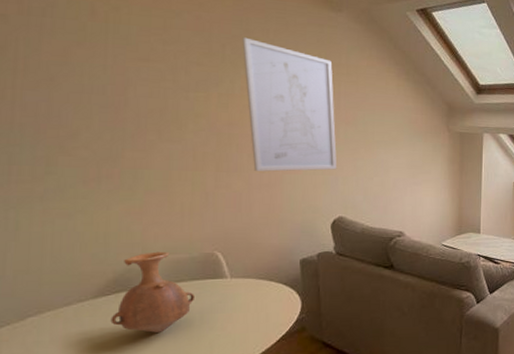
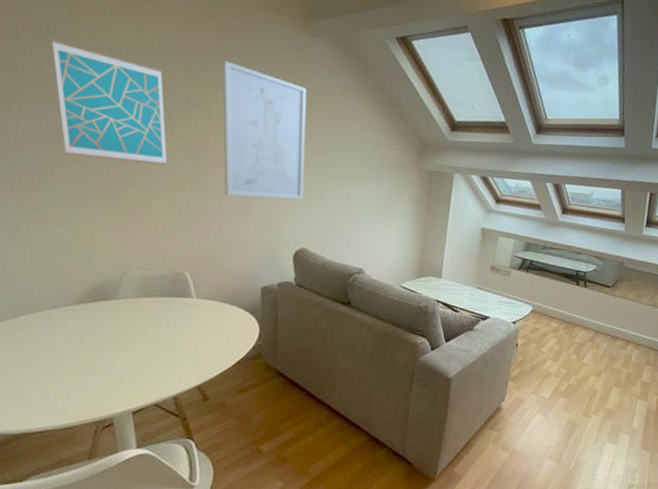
wall art: none [48,22,189,146] -> present [51,39,168,166]
vase: present [110,251,194,333] -> none [89,266,163,343]

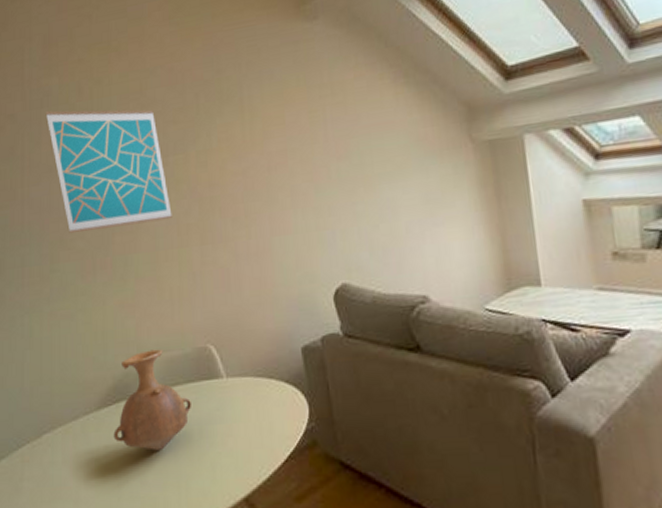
vase: none [89,266,163,343] -> present [113,349,191,451]
wall art: present [222,60,307,201] -> none [215,78,333,238]

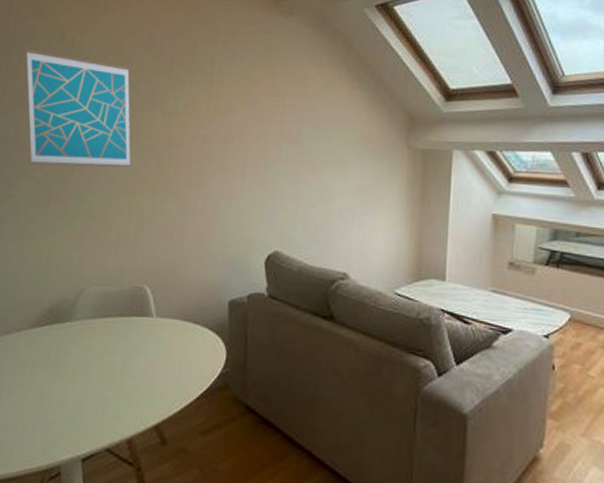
vase: present [113,349,191,451] -> none [42,281,120,373]

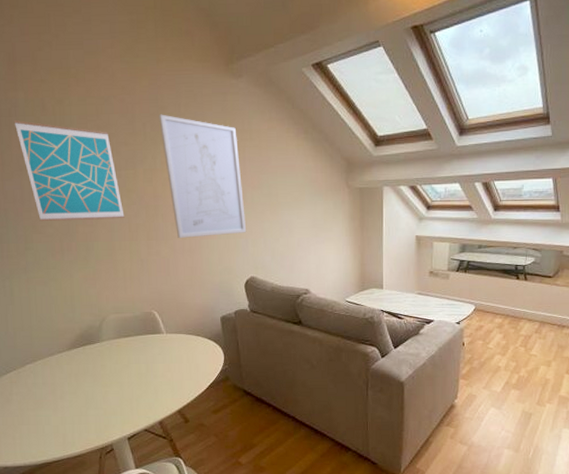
wall art: none [189,51,279,197] -> present [159,114,247,238]

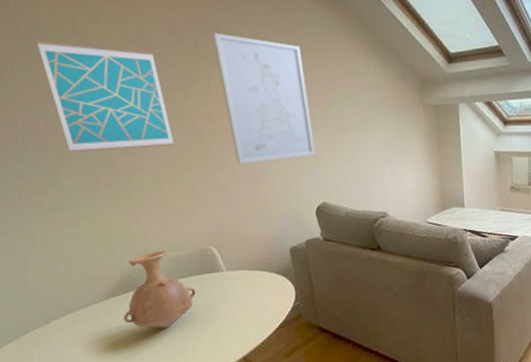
vase: none [81,311,140,379] -> present [123,250,196,328]

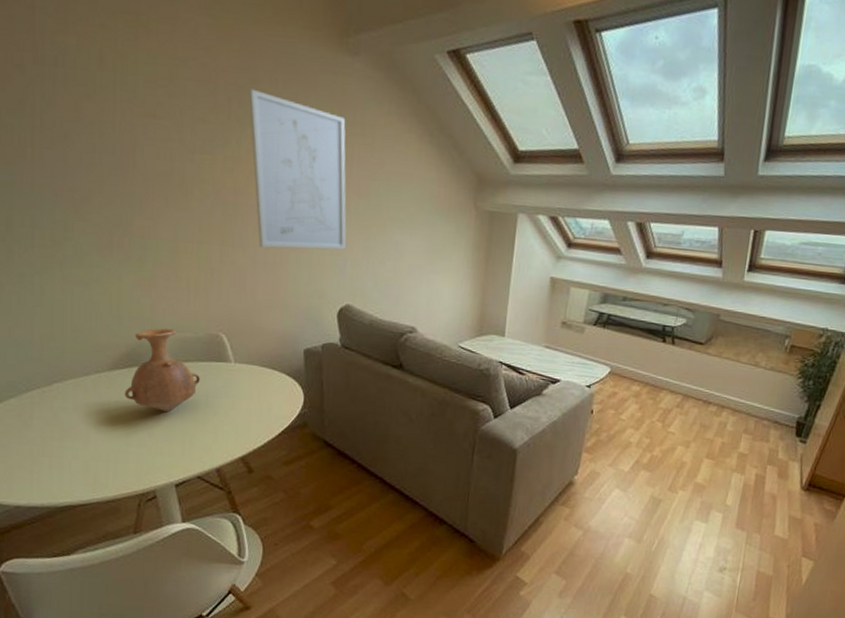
wall art: present [36,40,174,153] -> none [60,72,195,215]

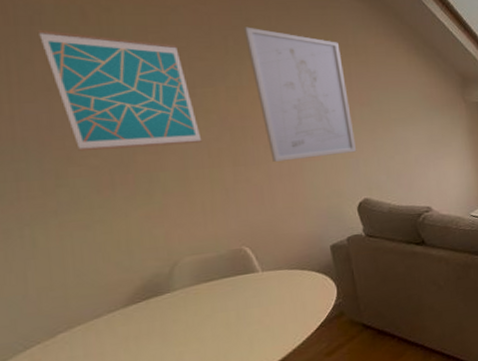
wall art: none [60,72,195,215] -> present [37,30,202,152]
vase: present [124,328,200,412] -> none [144,252,228,335]

